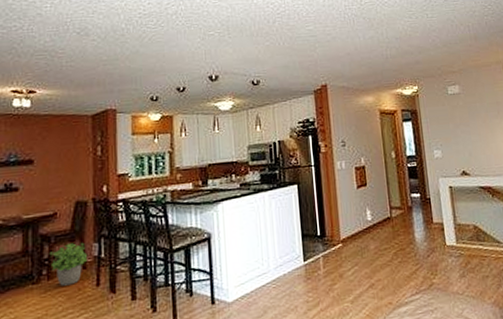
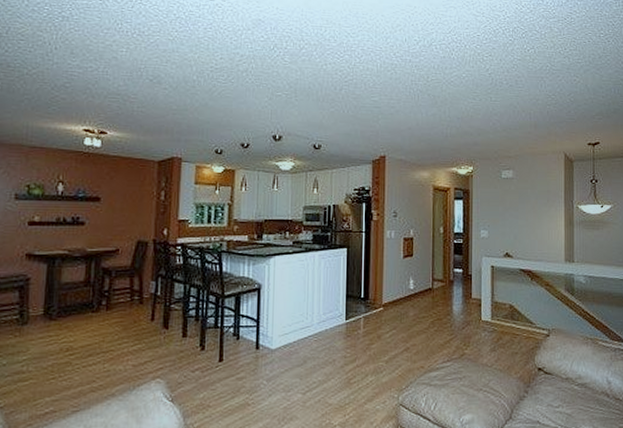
potted plant: present [50,242,88,286] -> none [110,279,145,317]

